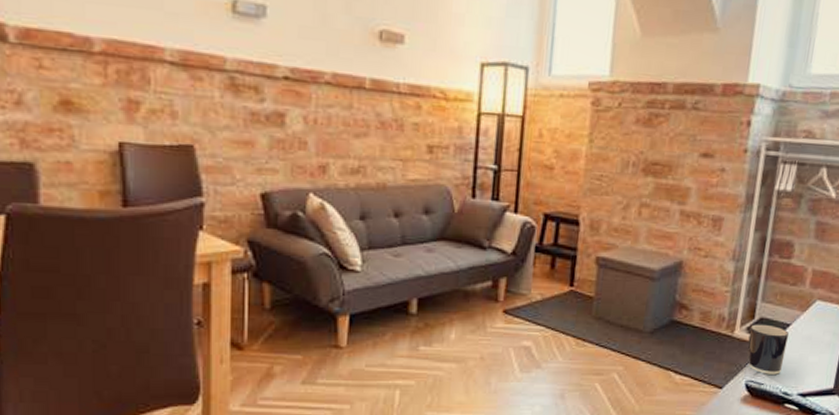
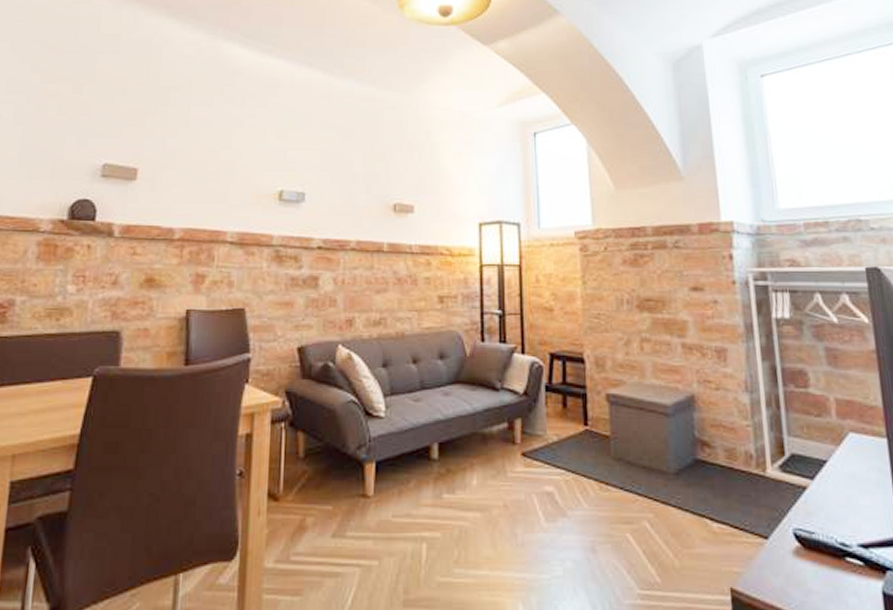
mug: present [748,324,790,374] -> none [782,461,831,521]

